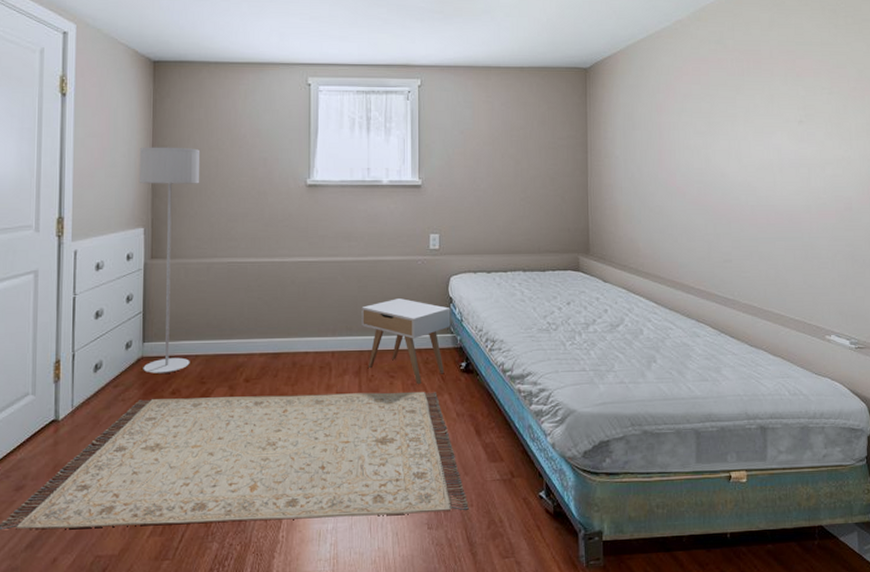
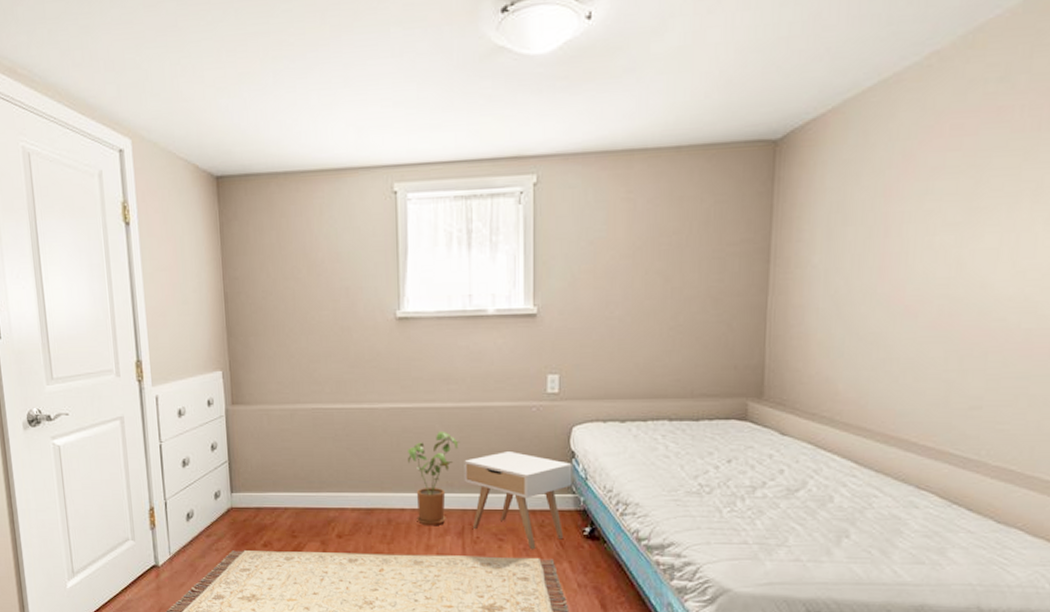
floor lamp: present [138,147,201,375] -> none [209,278,280,526]
house plant: none [313,281,359,366] -> present [408,430,461,525]

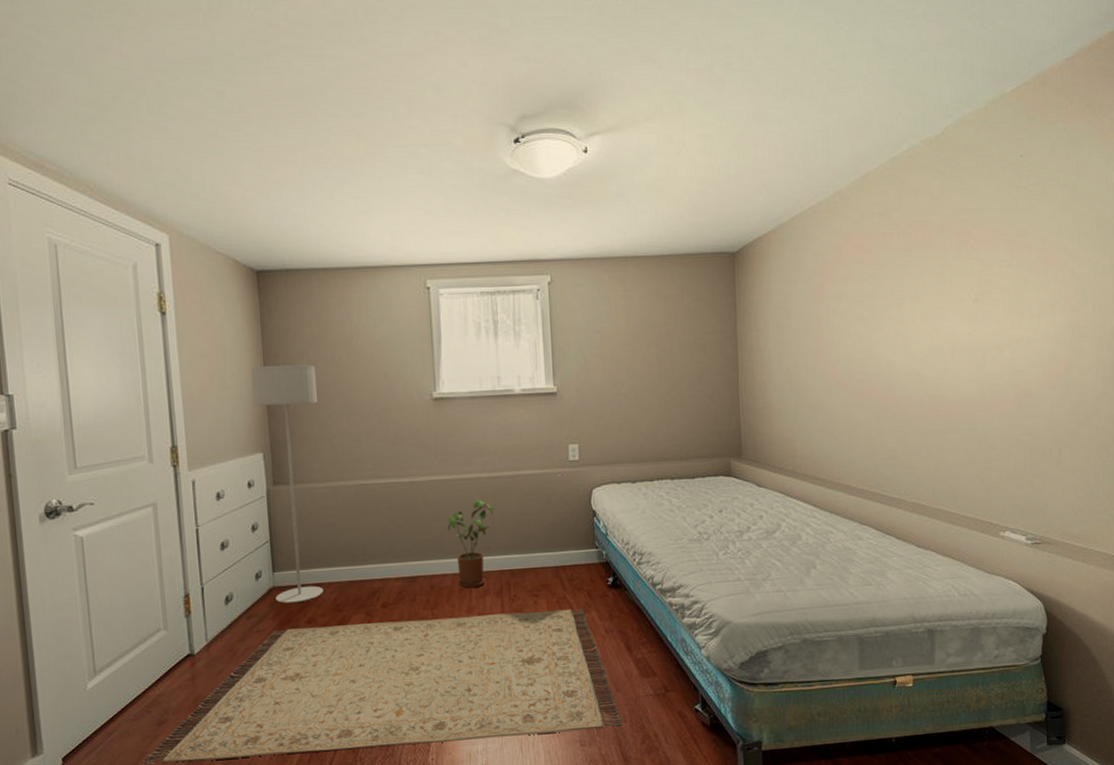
floor lamp: none [209,278,280,526] -> present [250,364,324,604]
nightstand: present [464,452,572,550] -> none [499,514,595,603]

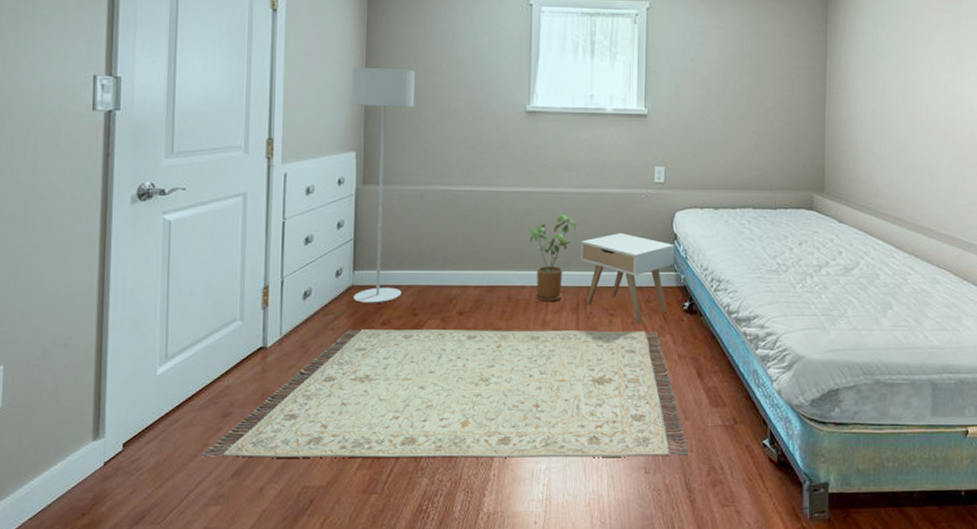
nightstand: none [499,514,595,603] -> present [580,233,675,324]

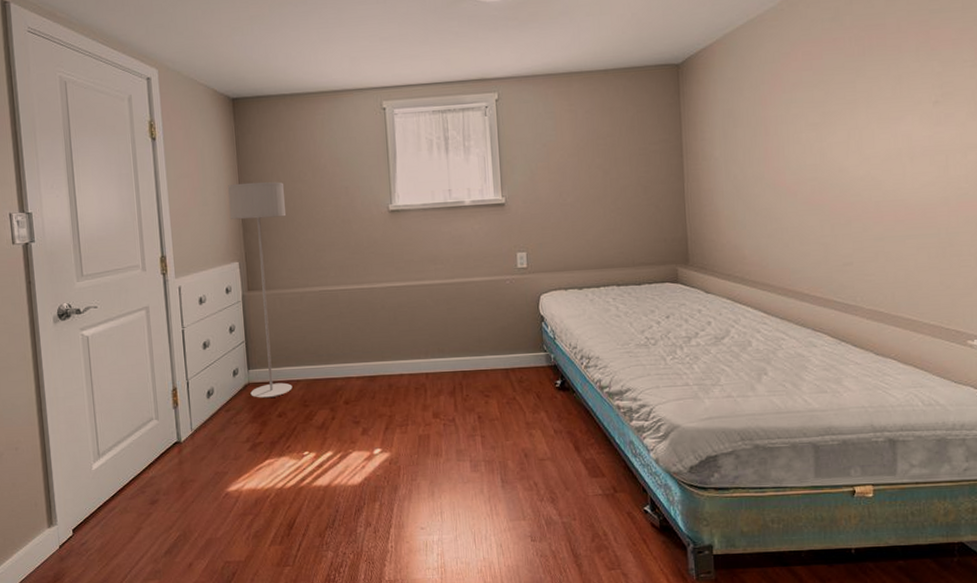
rug: present [202,329,688,458] -> none [138,409,572,539]
house plant: present [530,213,579,302] -> none [403,304,448,387]
nightstand: present [580,233,675,324] -> none [452,319,543,403]

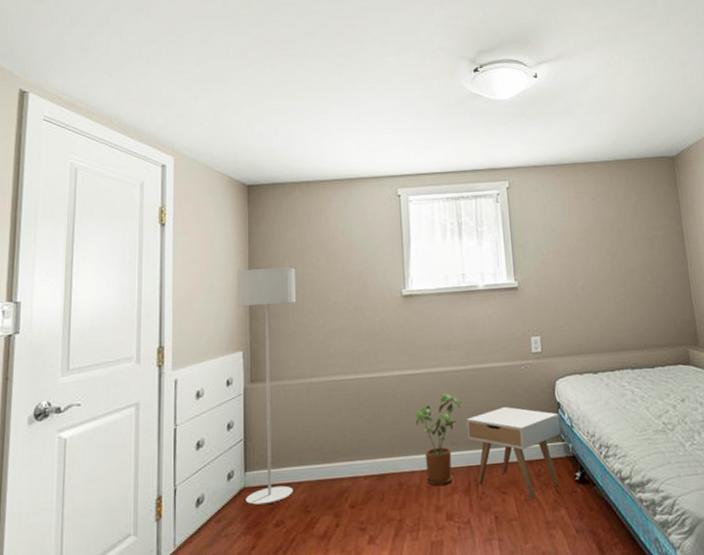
house plant: none [403,304,448,387] -> present [416,392,463,486]
nightstand: none [452,319,543,403] -> present [466,407,561,500]

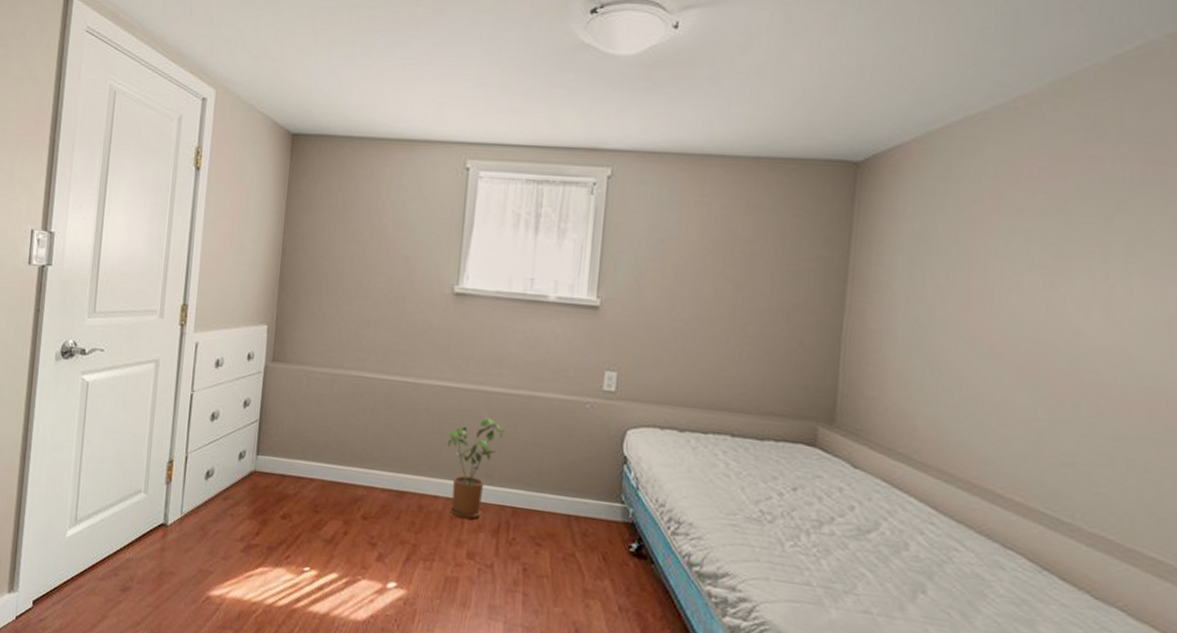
floor lamp: present [236,267,297,506] -> none [254,232,335,494]
nightstand: present [466,407,561,500] -> none [505,447,624,561]

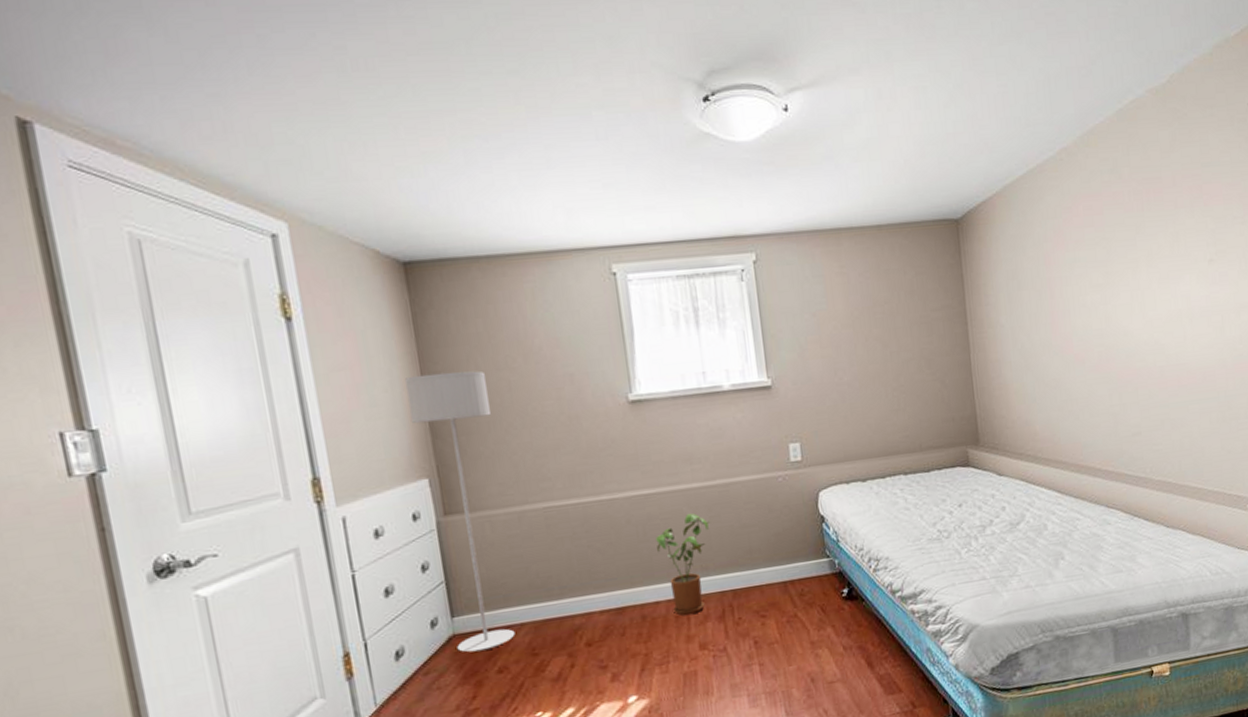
floor lamp: none [254,232,335,494] -> present [404,371,516,653]

